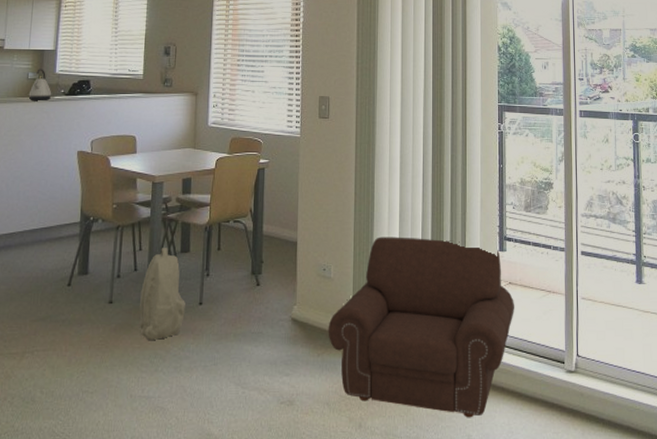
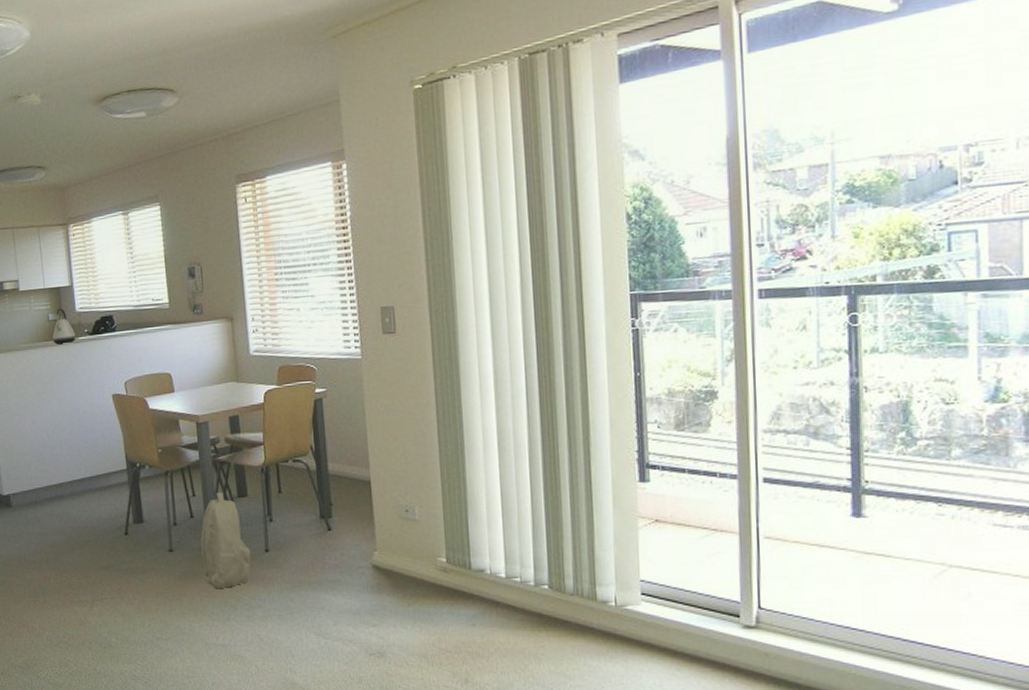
armchair: present [328,237,515,418] -> none [417,469,666,677]

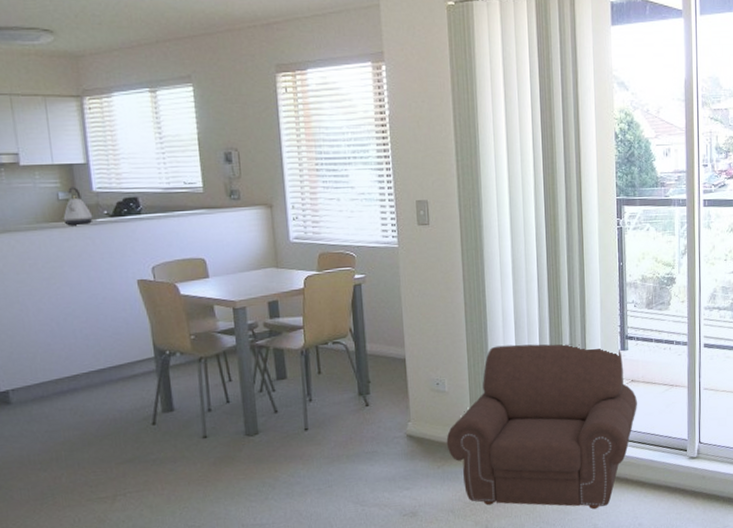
backpack: present [200,493,251,589] -> none [237,376,290,471]
armchair: none [417,469,666,677] -> present [446,344,638,510]

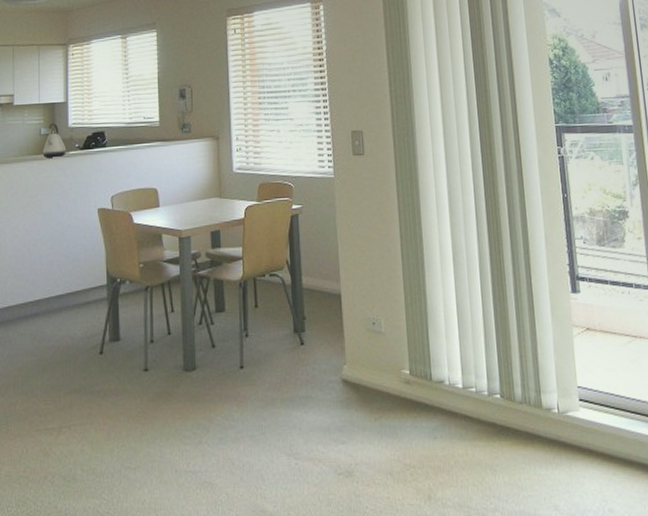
armchair: present [446,344,638,510] -> none [383,282,597,486]

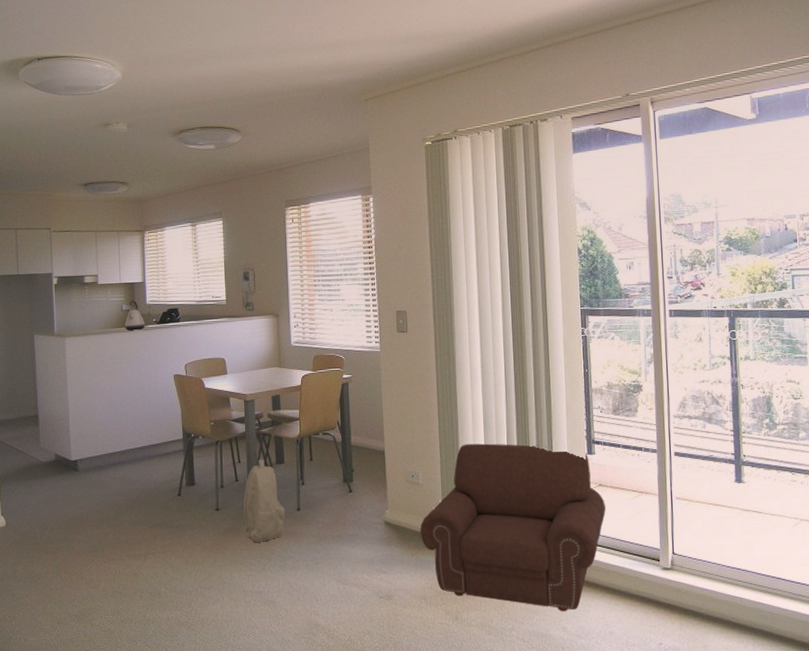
backpack: none [177,308,226,411] -> present [243,460,285,543]
armchair: none [383,282,597,486] -> present [420,443,606,612]

